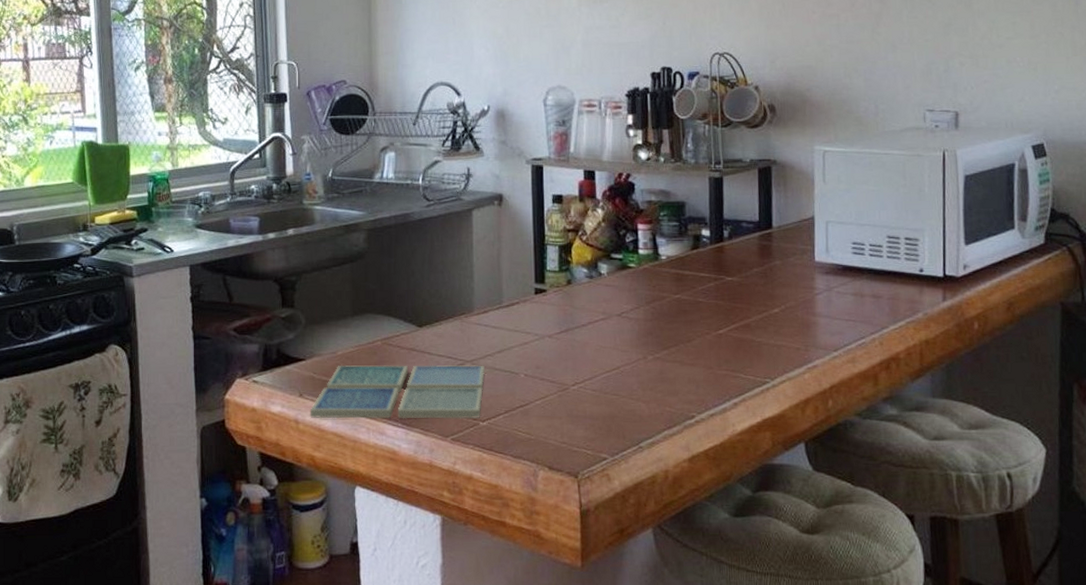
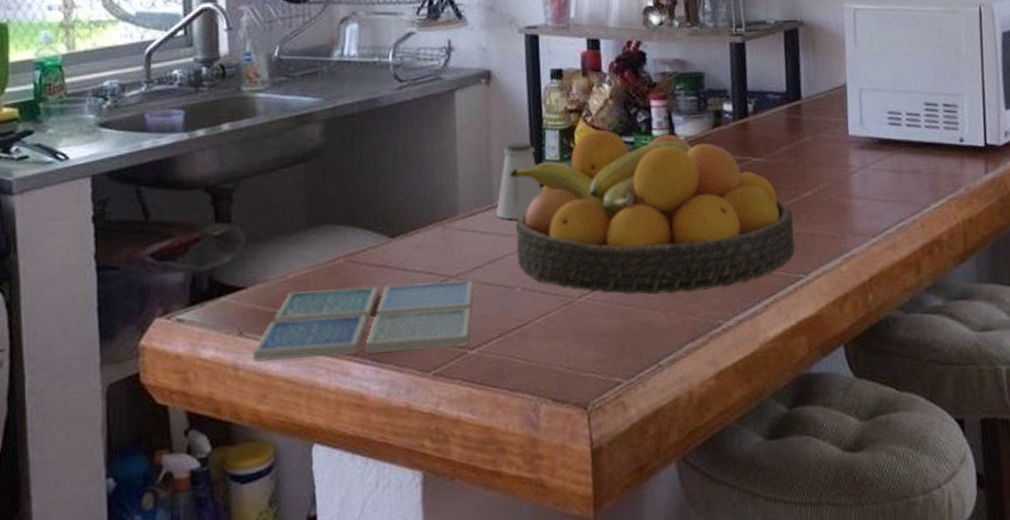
saltshaker: none [505,253,544,318] -> present [497,141,543,220]
fruit bowl: none [517,248,762,388] -> present [510,130,795,295]

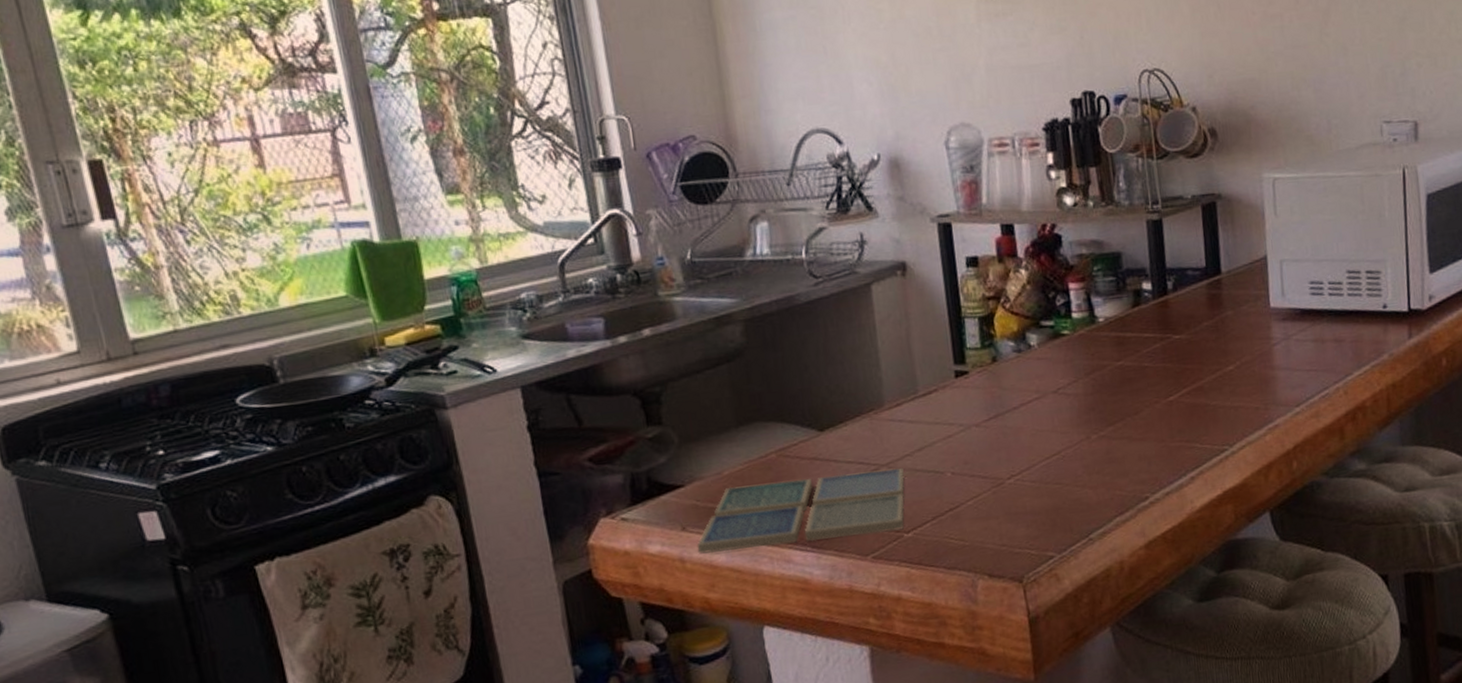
saltshaker: present [497,141,543,220] -> none [921,331,966,408]
fruit bowl: present [510,130,795,295] -> none [932,315,1219,474]

